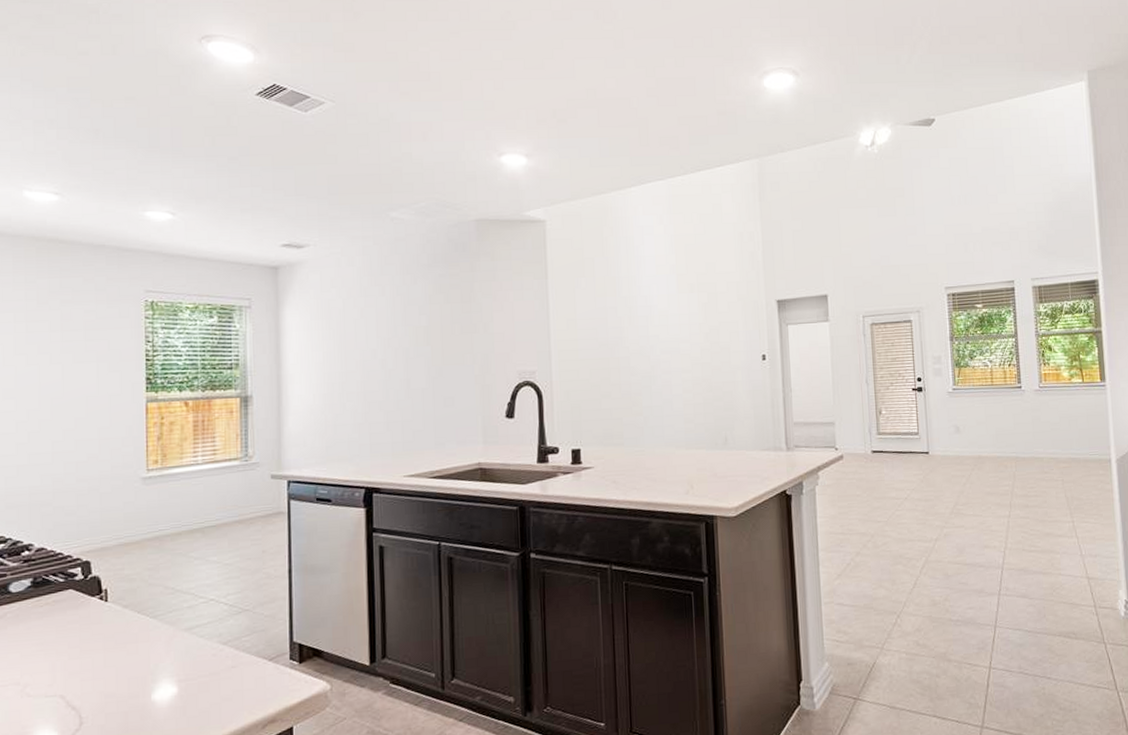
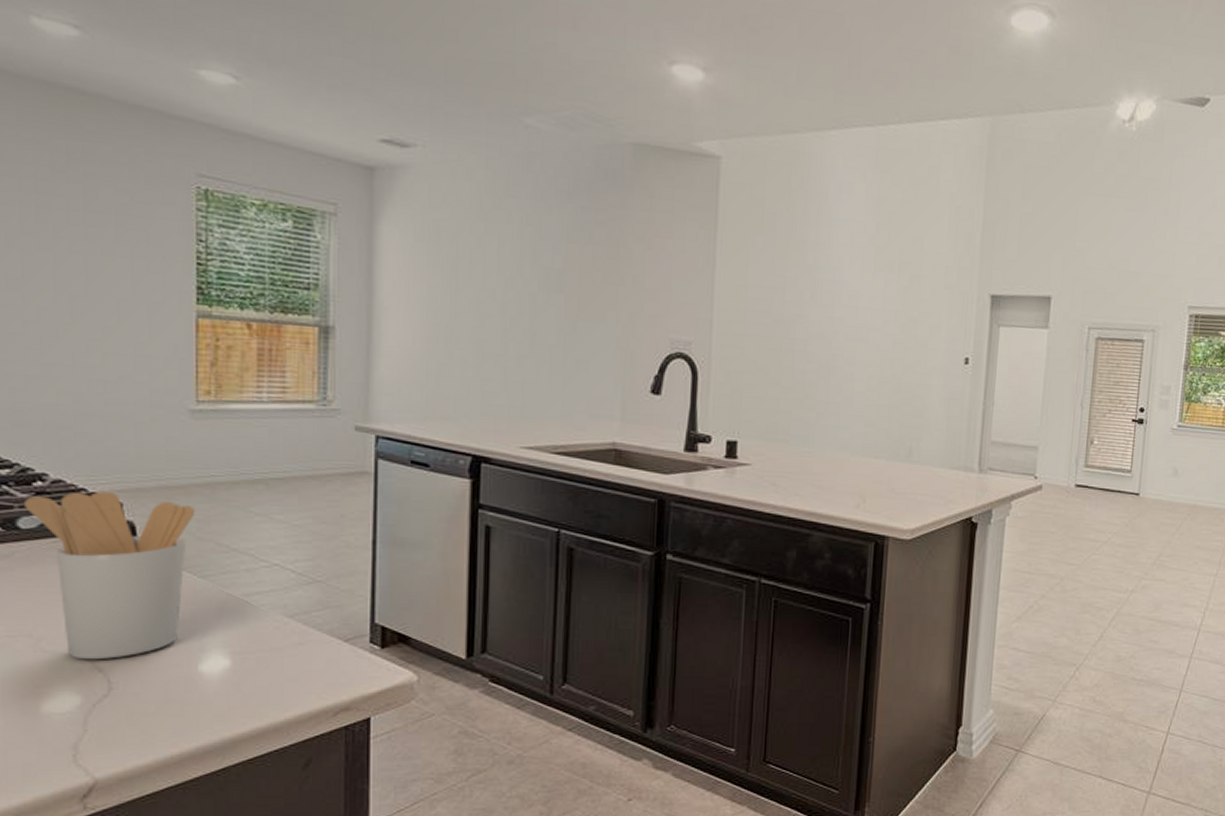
utensil holder: none [15,553,148,700] -> present [25,491,196,660]

